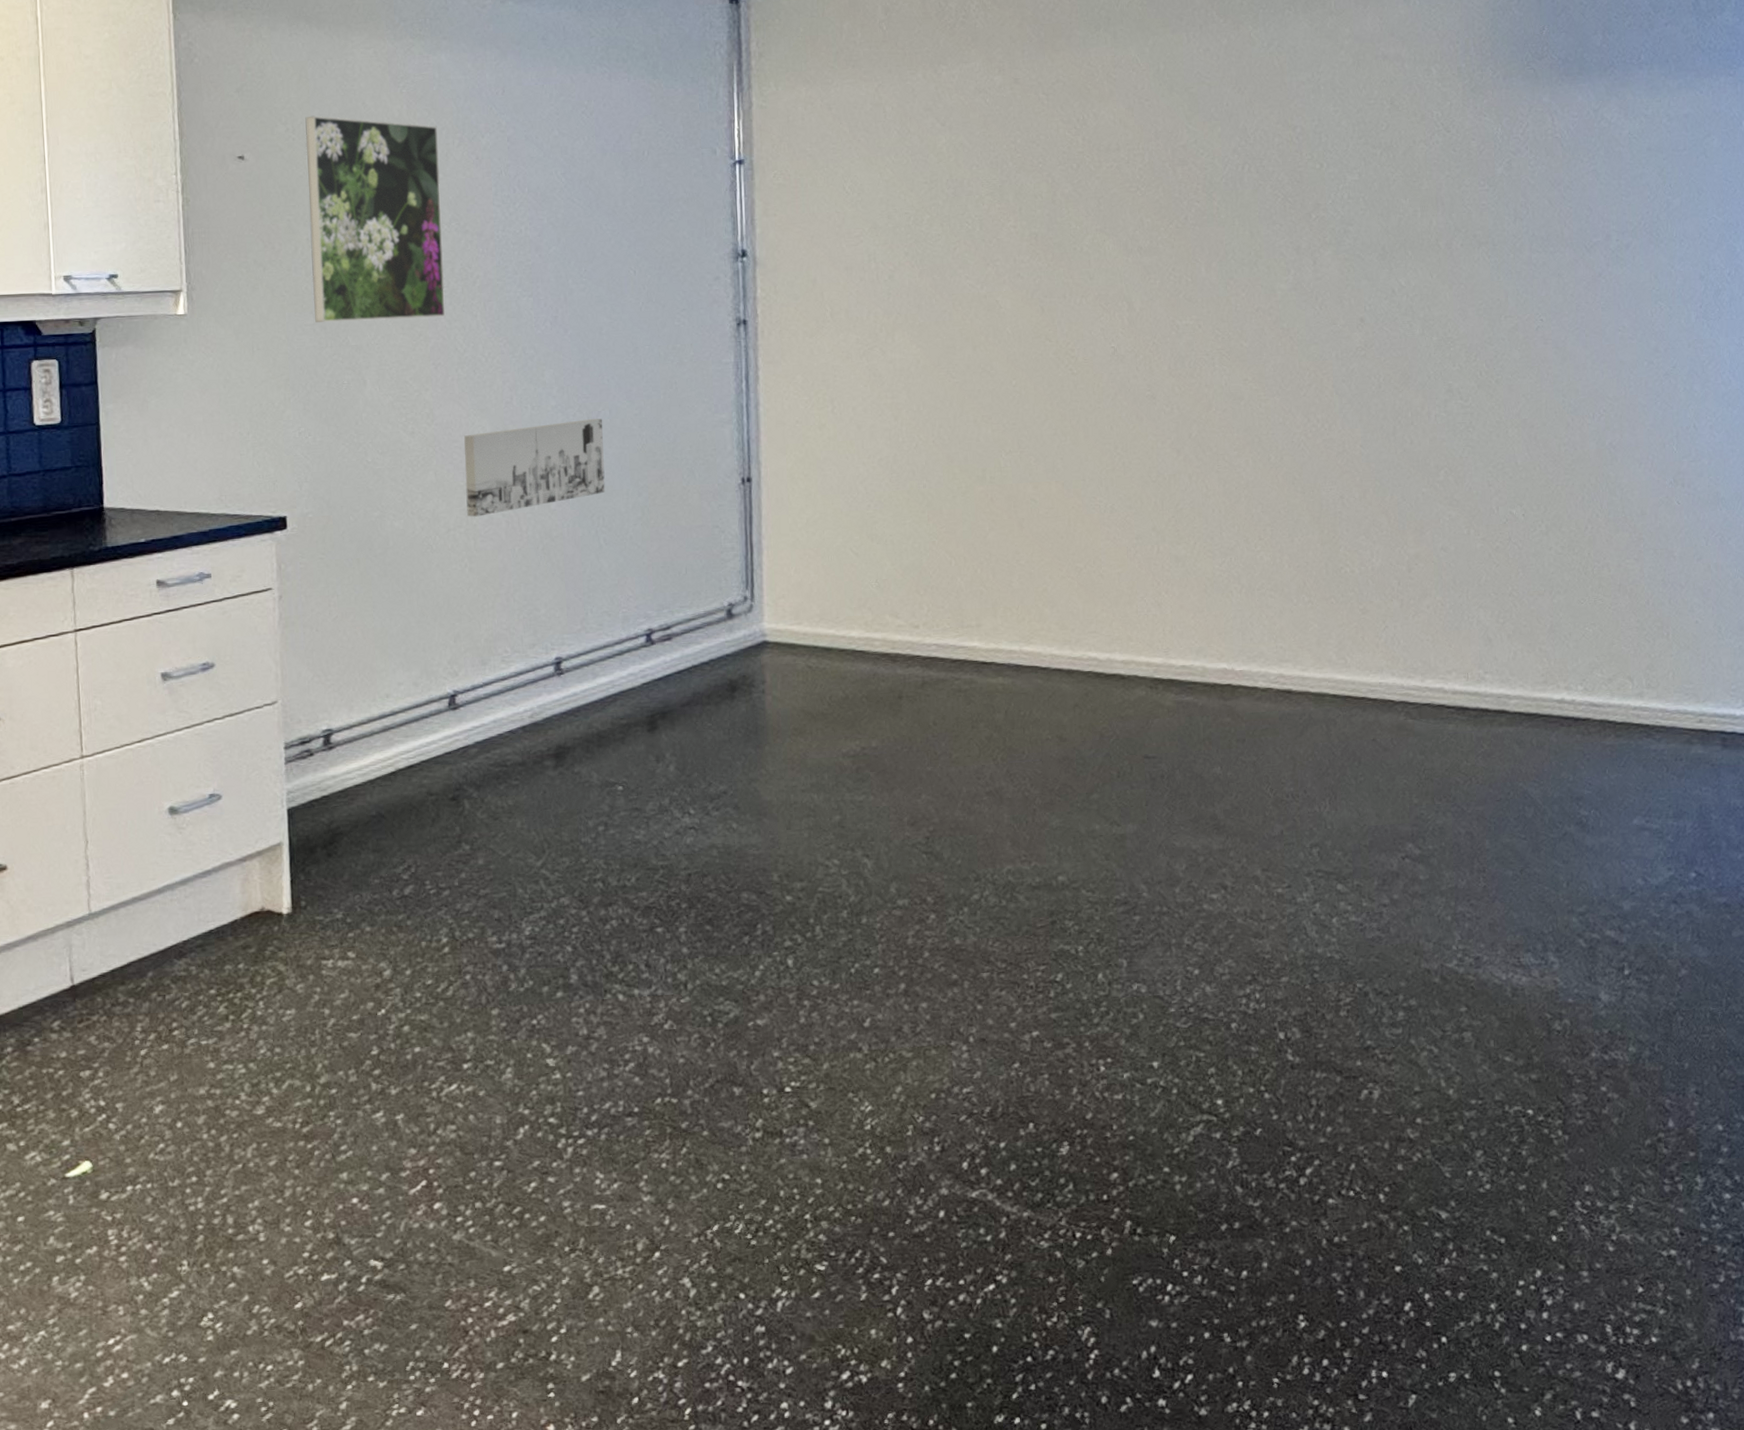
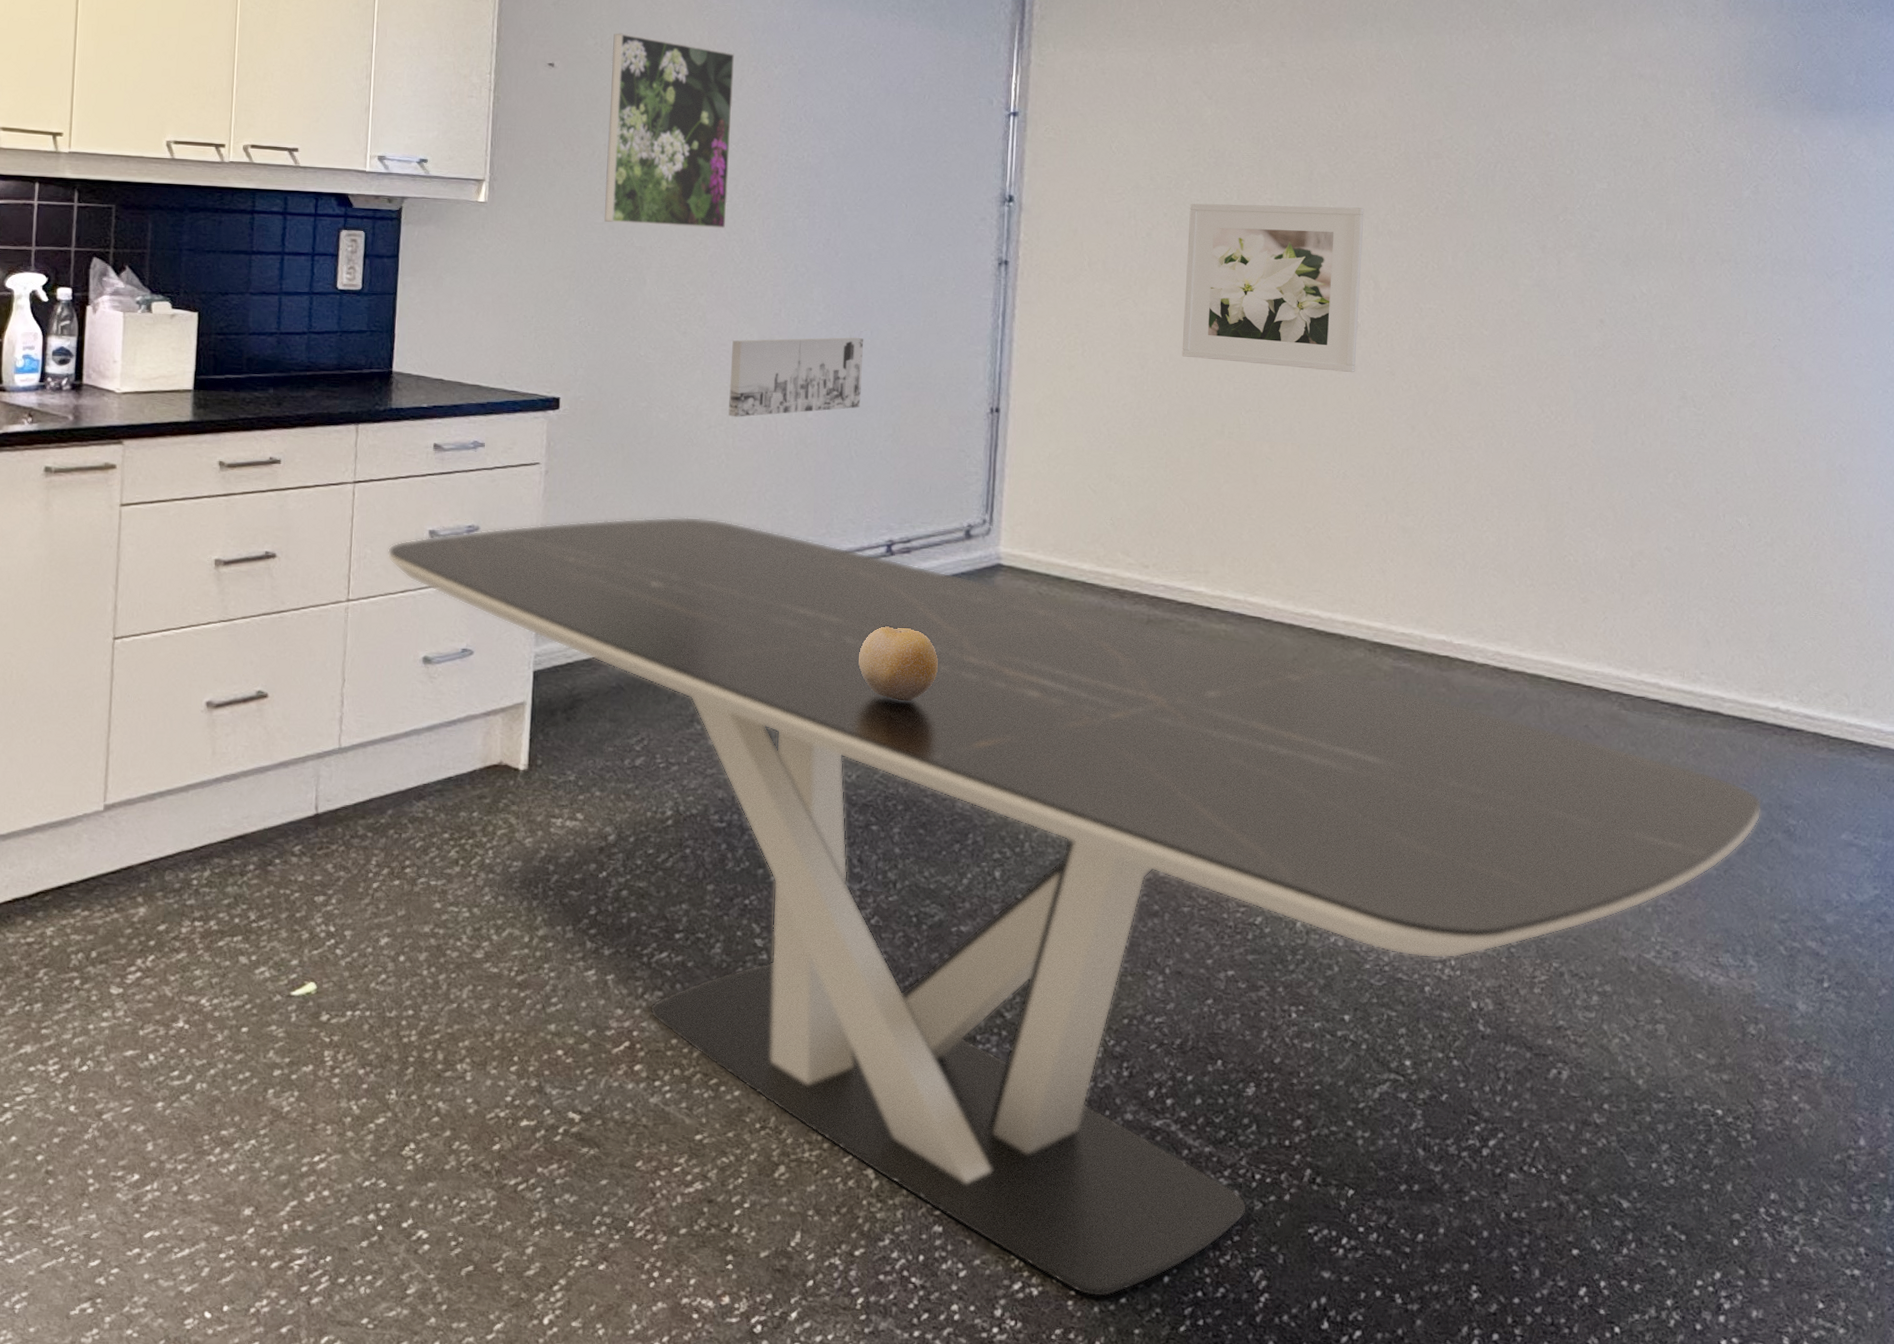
dining table: none [118,627,1554,1377] -> present [387,516,1763,1298]
fruit: none [626,718,711,796] -> present [858,626,938,702]
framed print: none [931,226,1115,403] -> present [1182,203,1364,373]

